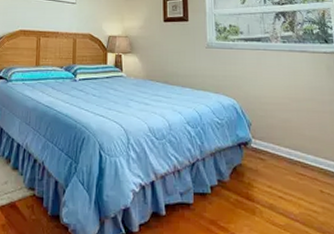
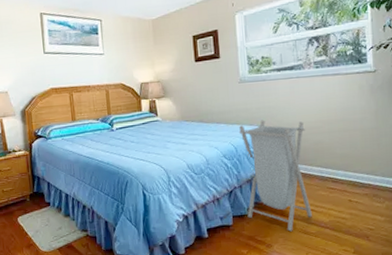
laundry hamper: none [203,89,281,220] -> present [238,120,312,232]

